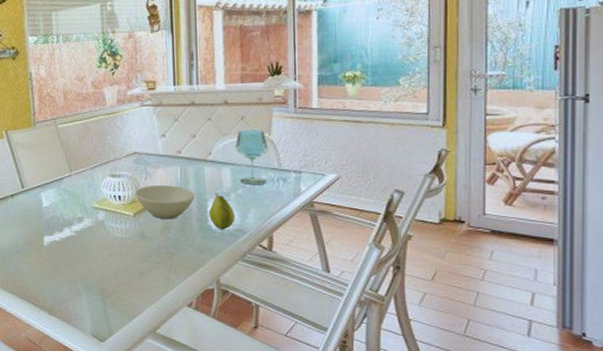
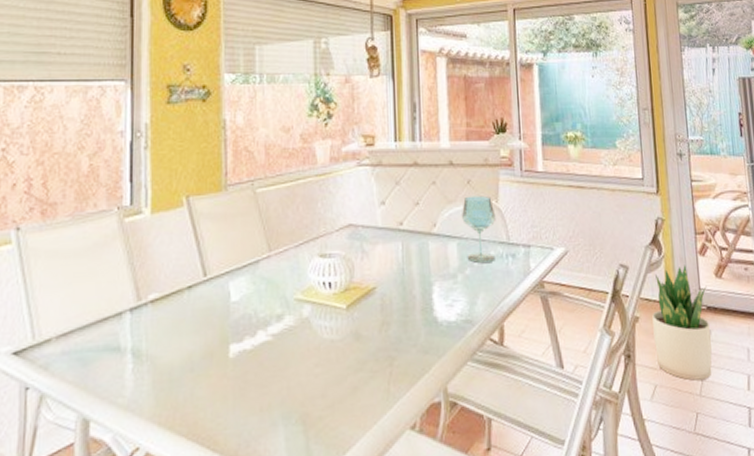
bowl: present [134,184,195,220] -> none [348,266,418,312]
fruit: present [209,192,235,230] -> none [434,273,464,322]
planter: none [427,192,493,292] -> present [652,265,712,381]

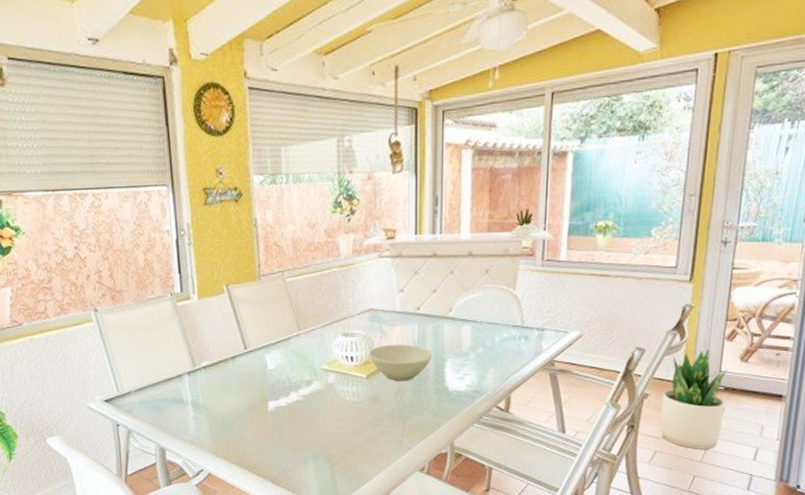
bowl: none [348,266,418,312] -> present [368,344,432,382]
wine glass: present [461,195,496,263] -> none [477,283,512,343]

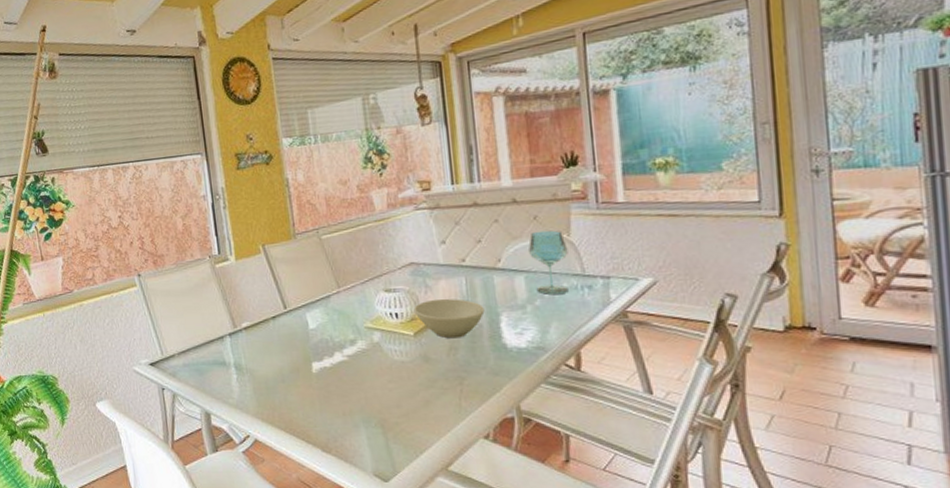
wine glass: none [477,283,512,343] -> present [527,230,569,294]
planter: present [660,349,729,450] -> none [770,293,856,413]

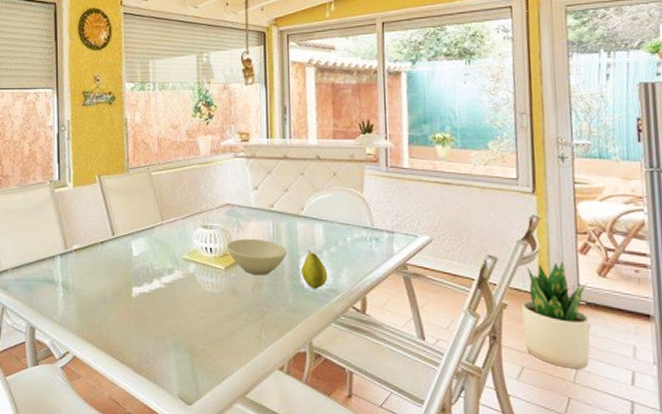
fruit: none [502,304,535,349] -> present [301,249,328,289]
wine glass: present [527,230,569,294] -> none [327,186,361,243]
planter: none [770,293,856,413] -> present [522,261,590,369]

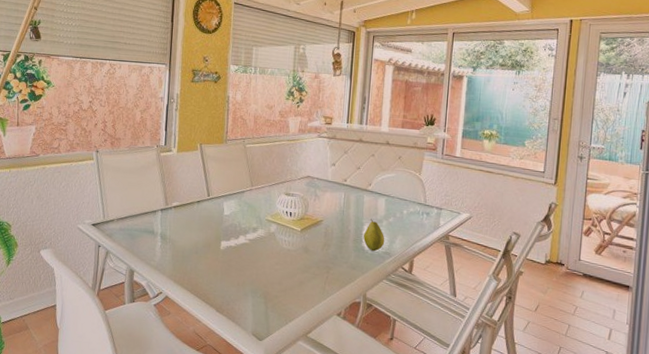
bowl: present [226,238,287,276] -> none [304,206,354,238]
planter: present [522,261,590,369] -> none [533,240,586,325]

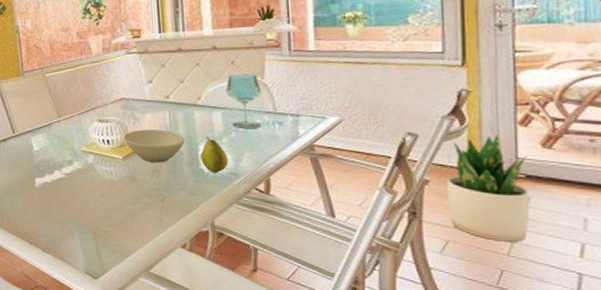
bowl: none [304,206,354,238] -> present [123,129,185,163]
wine glass: none [390,167,418,216] -> present [225,73,262,128]
planter: none [533,240,586,325] -> present [447,135,529,242]

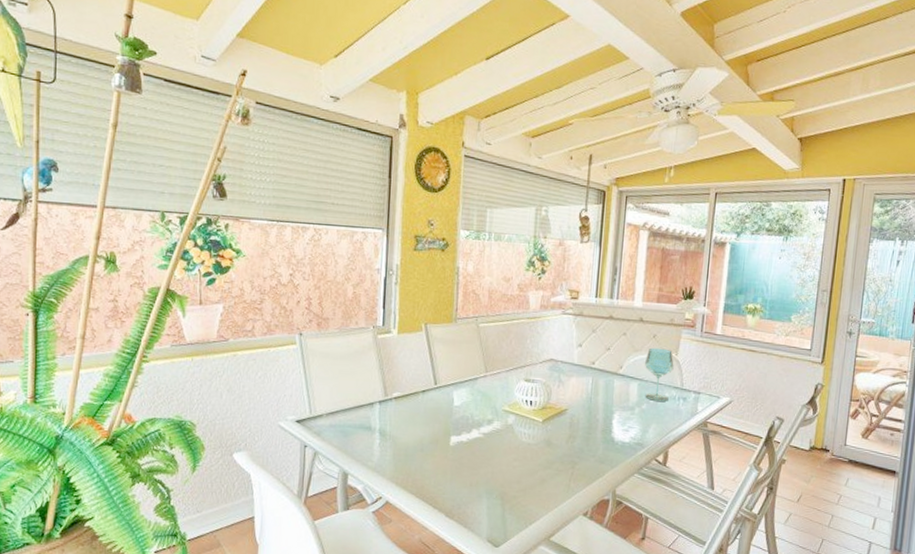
bowl: present [123,129,185,163] -> none [546,393,603,429]
fruit: present [200,136,229,173] -> none [613,405,637,443]
planter: present [447,135,529,242] -> none [795,424,852,515]

